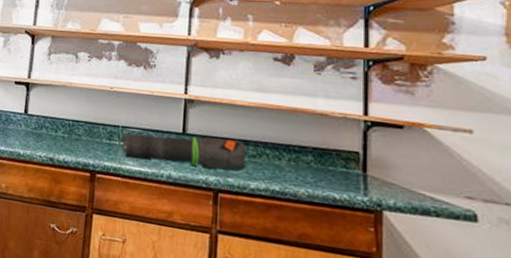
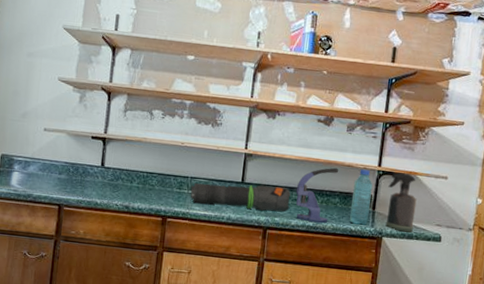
hand press: none [252,116,309,189] -> present [296,167,339,224]
water bottle: none [330,119,359,194] -> present [349,169,373,226]
spray bottle: none [382,123,429,207] -> present [385,172,417,233]

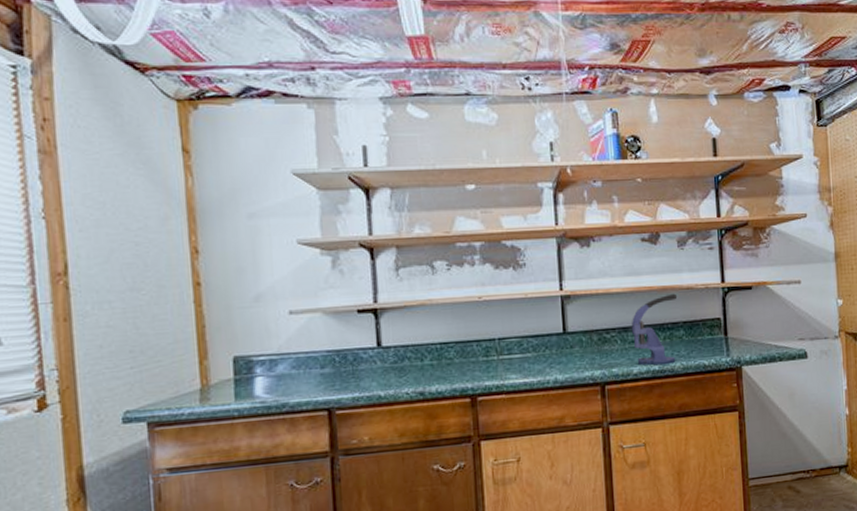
flashlight: present [190,183,291,213] -> none [500,328,627,371]
water bottle: present [349,169,373,226] -> none [697,289,722,358]
spray bottle: present [385,172,417,233] -> none [737,285,774,356]

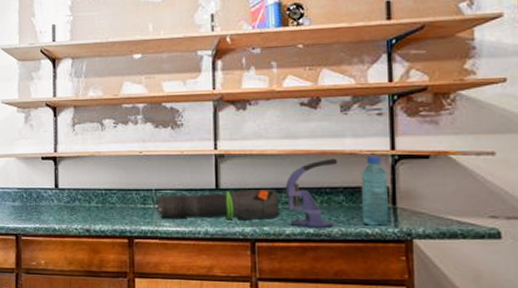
flashlight: none [500,328,627,371] -> present [156,188,280,221]
water bottle: none [697,289,722,358] -> present [360,156,388,227]

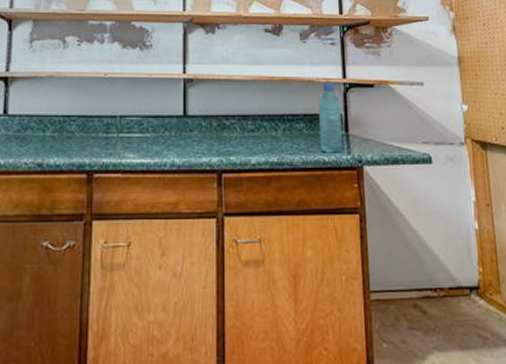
flashlight: present [156,188,280,221] -> none [120,115,246,150]
hand press: present [285,158,338,229] -> none [251,85,299,157]

